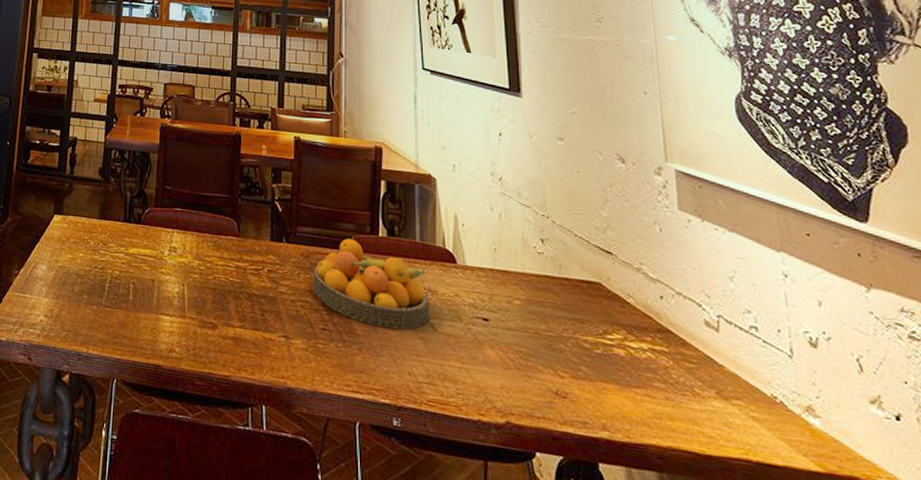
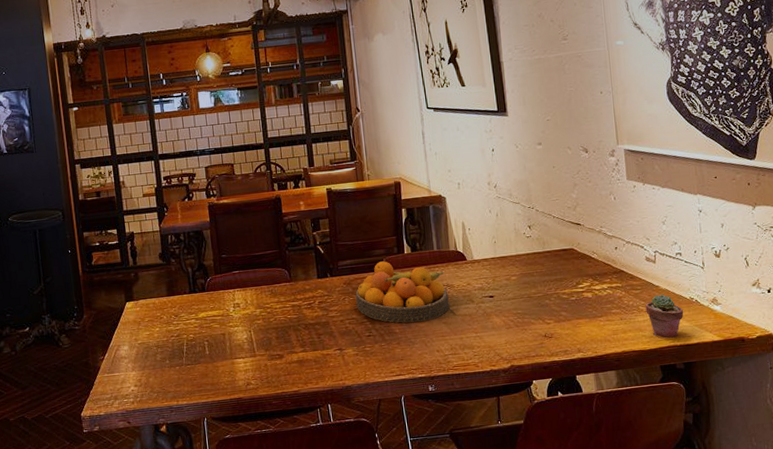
potted succulent: none [703,378,763,448] -> present [645,294,684,338]

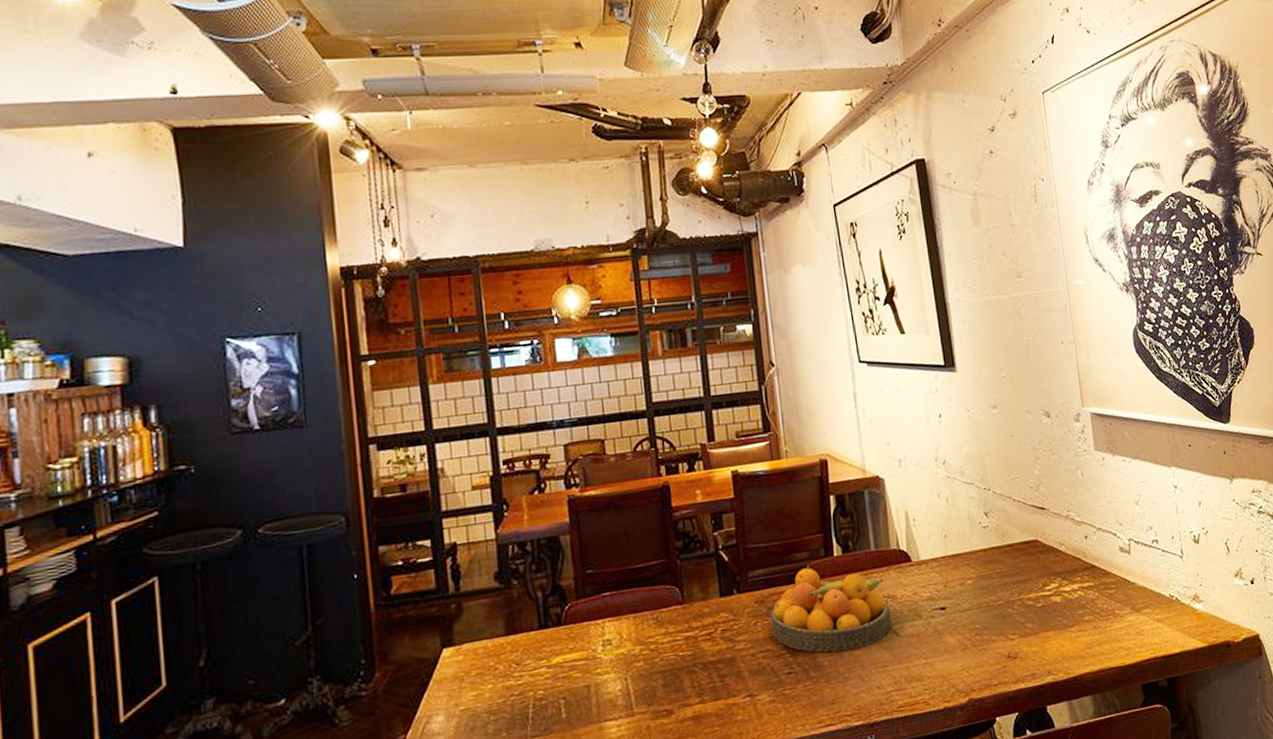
potted succulent: present [645,294,684,338] -> none [1121,592,1164,649]

